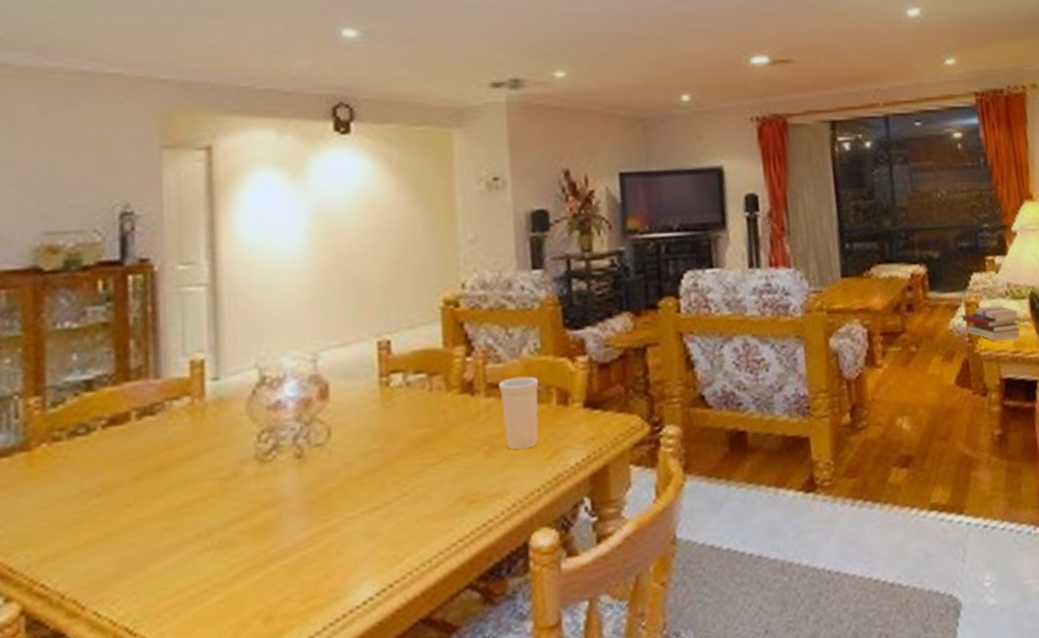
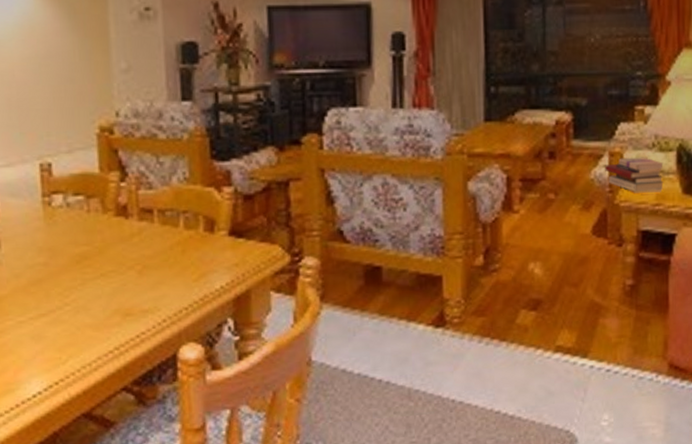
cup: present [498,376,539,450] -> none [149,203,188,271]

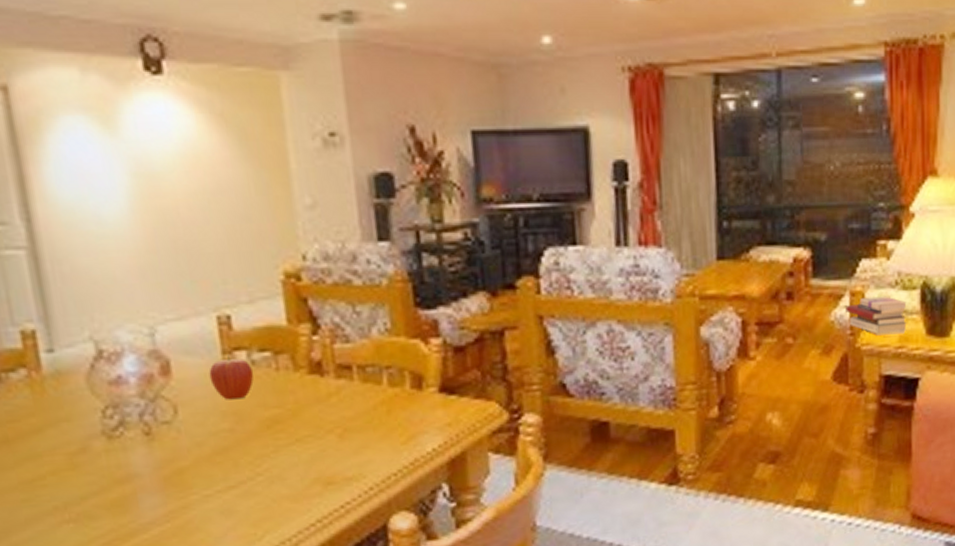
fruit: none [30,197,68,237] -> present [208,355,254,400]

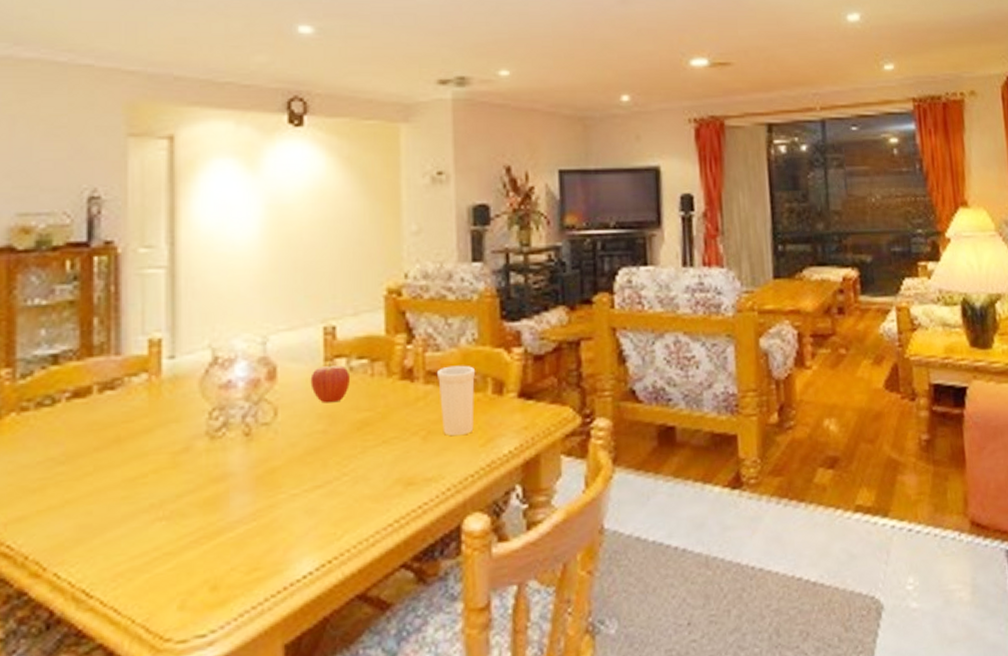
cup: none [347,357,394,434] -> present [436,365,476,436]
books: present [844,296,907,336] -> none [892,311,952,347]

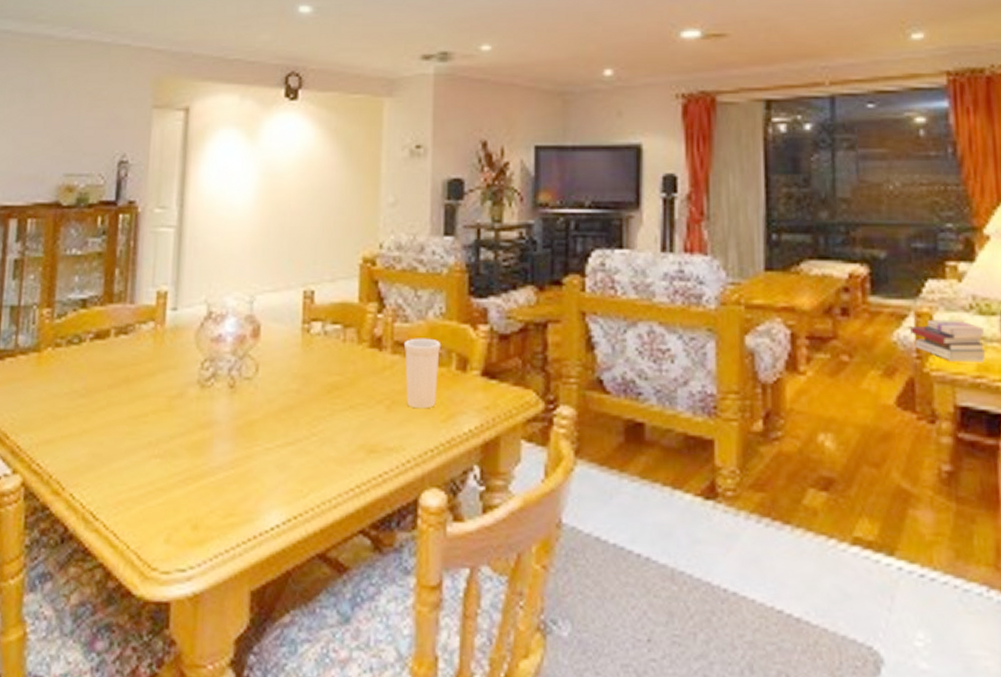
fruit: present [310,362,351,403] -> none [289,324,325,364]
books: none [892,311,952,347] -> present [909,319,987,362]

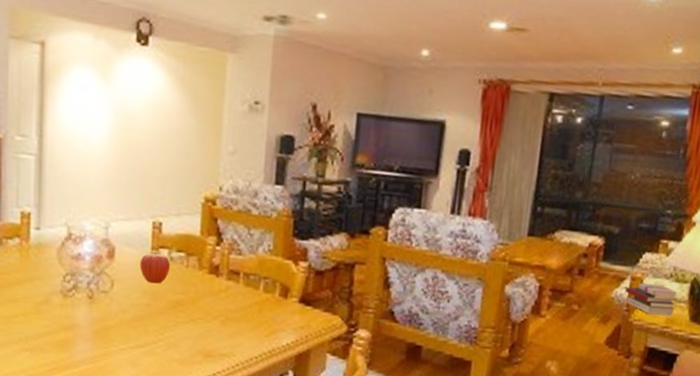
fruit: none [289,324,325,364] -> present [140,250,171,284]
cup: present [403,338,442,409] -> none [237,268,268,325]

